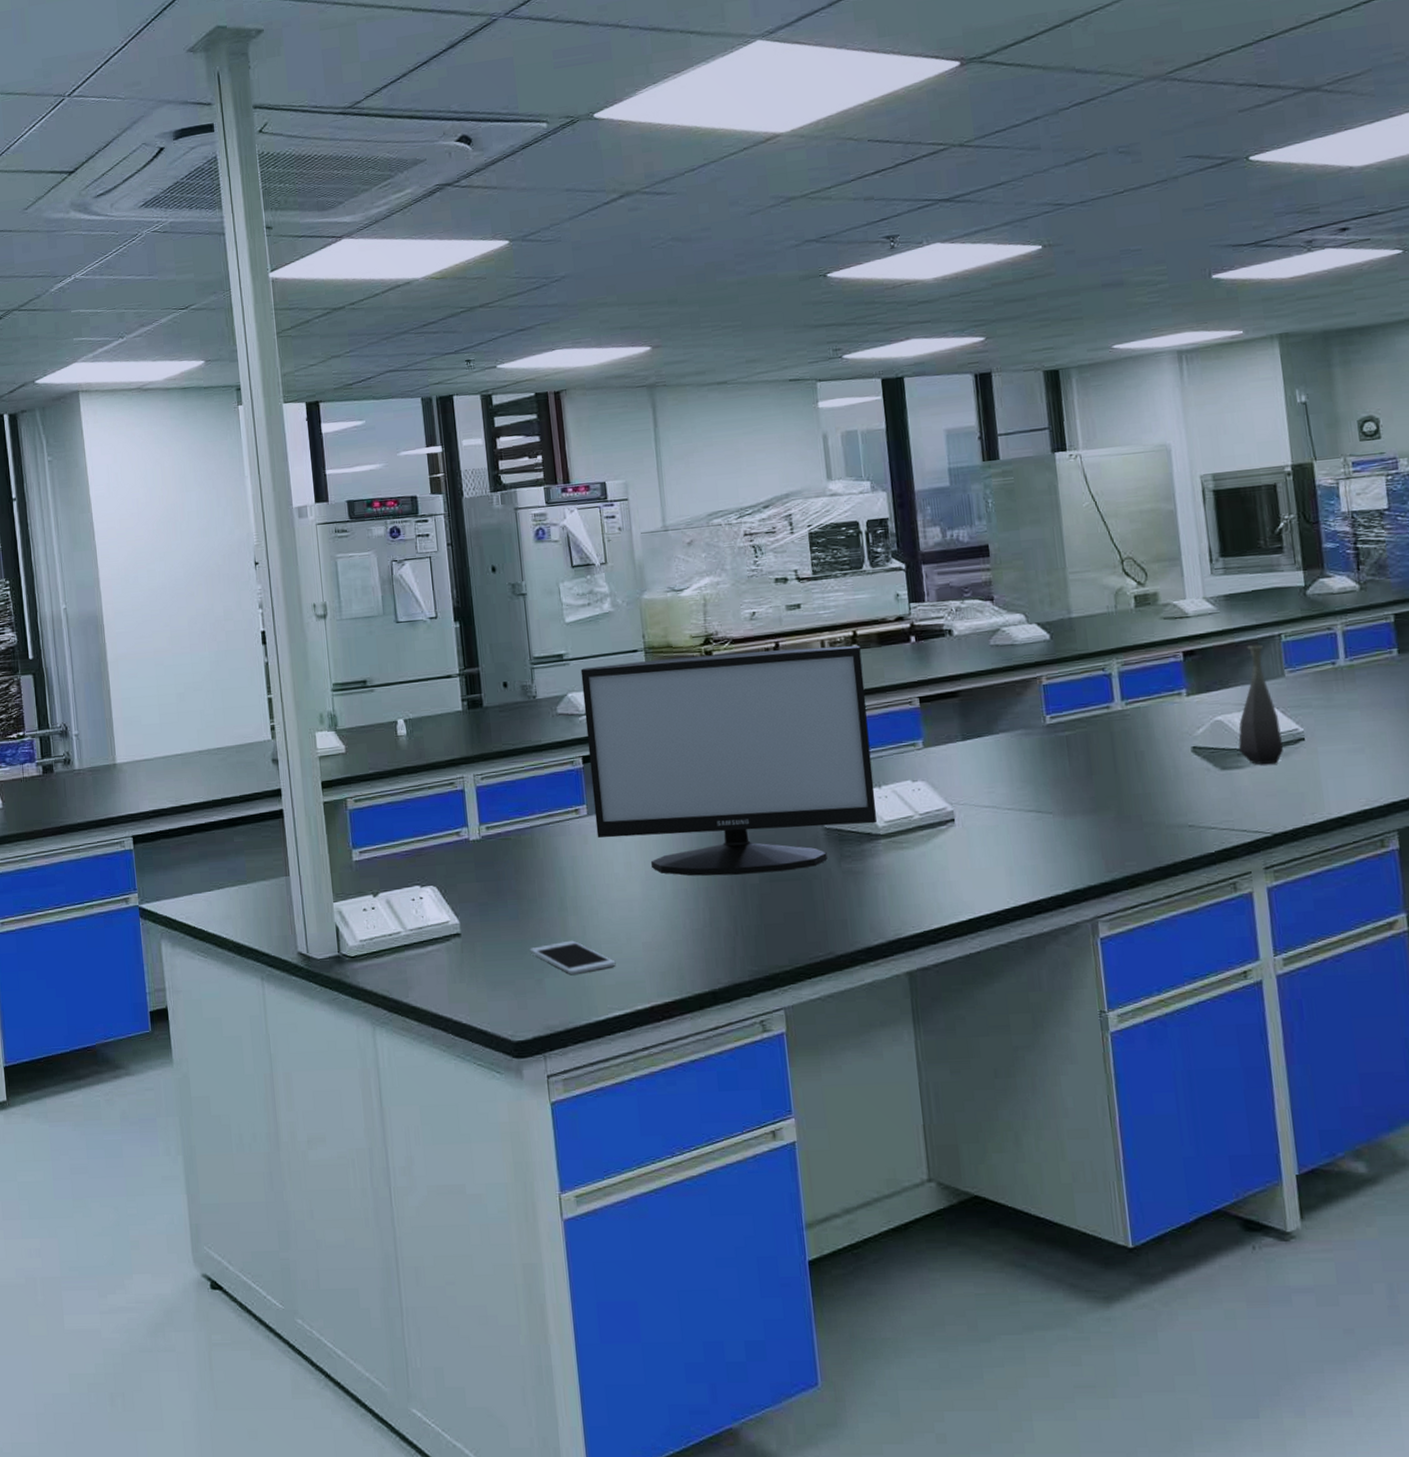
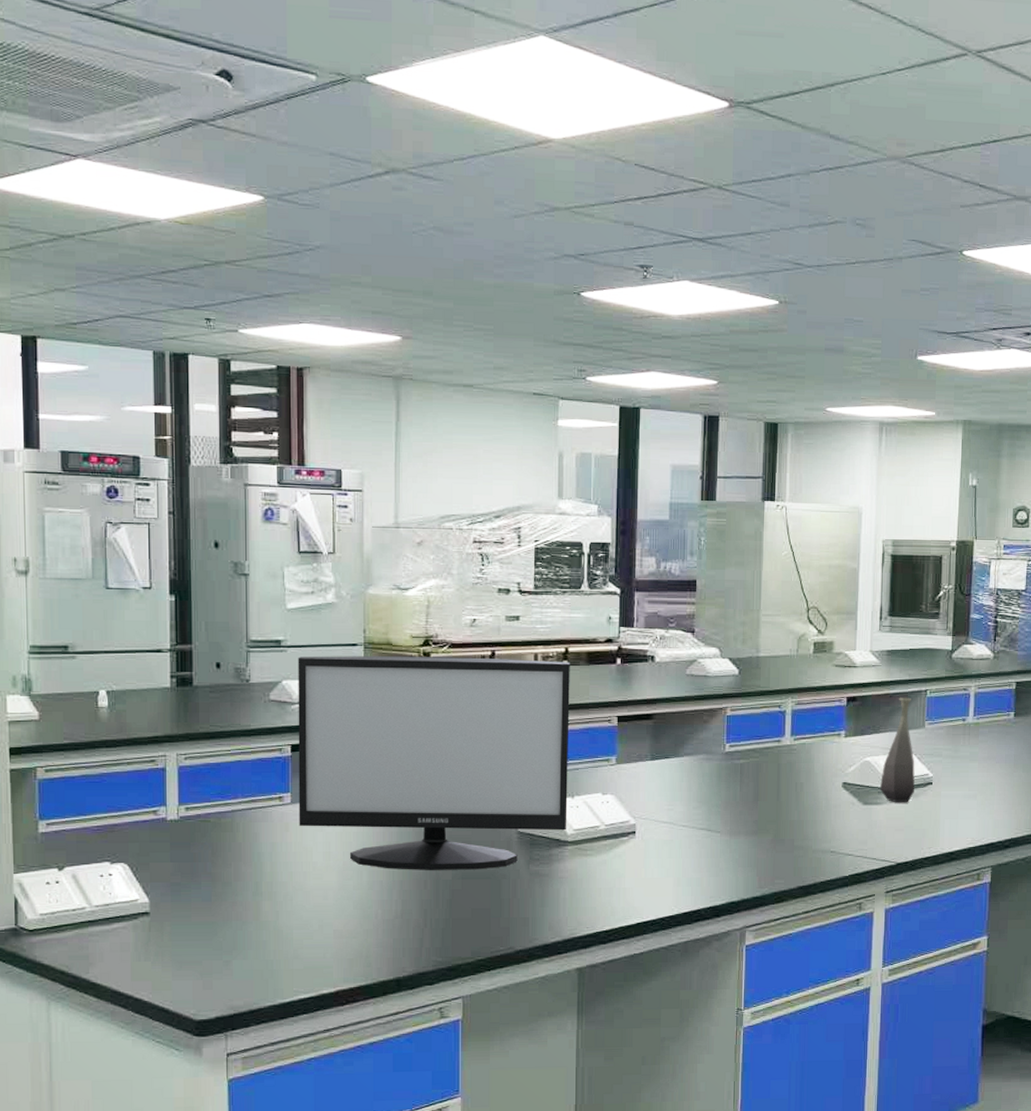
cell phone: present [529,940,616,974] -> none [220,924,306,957]

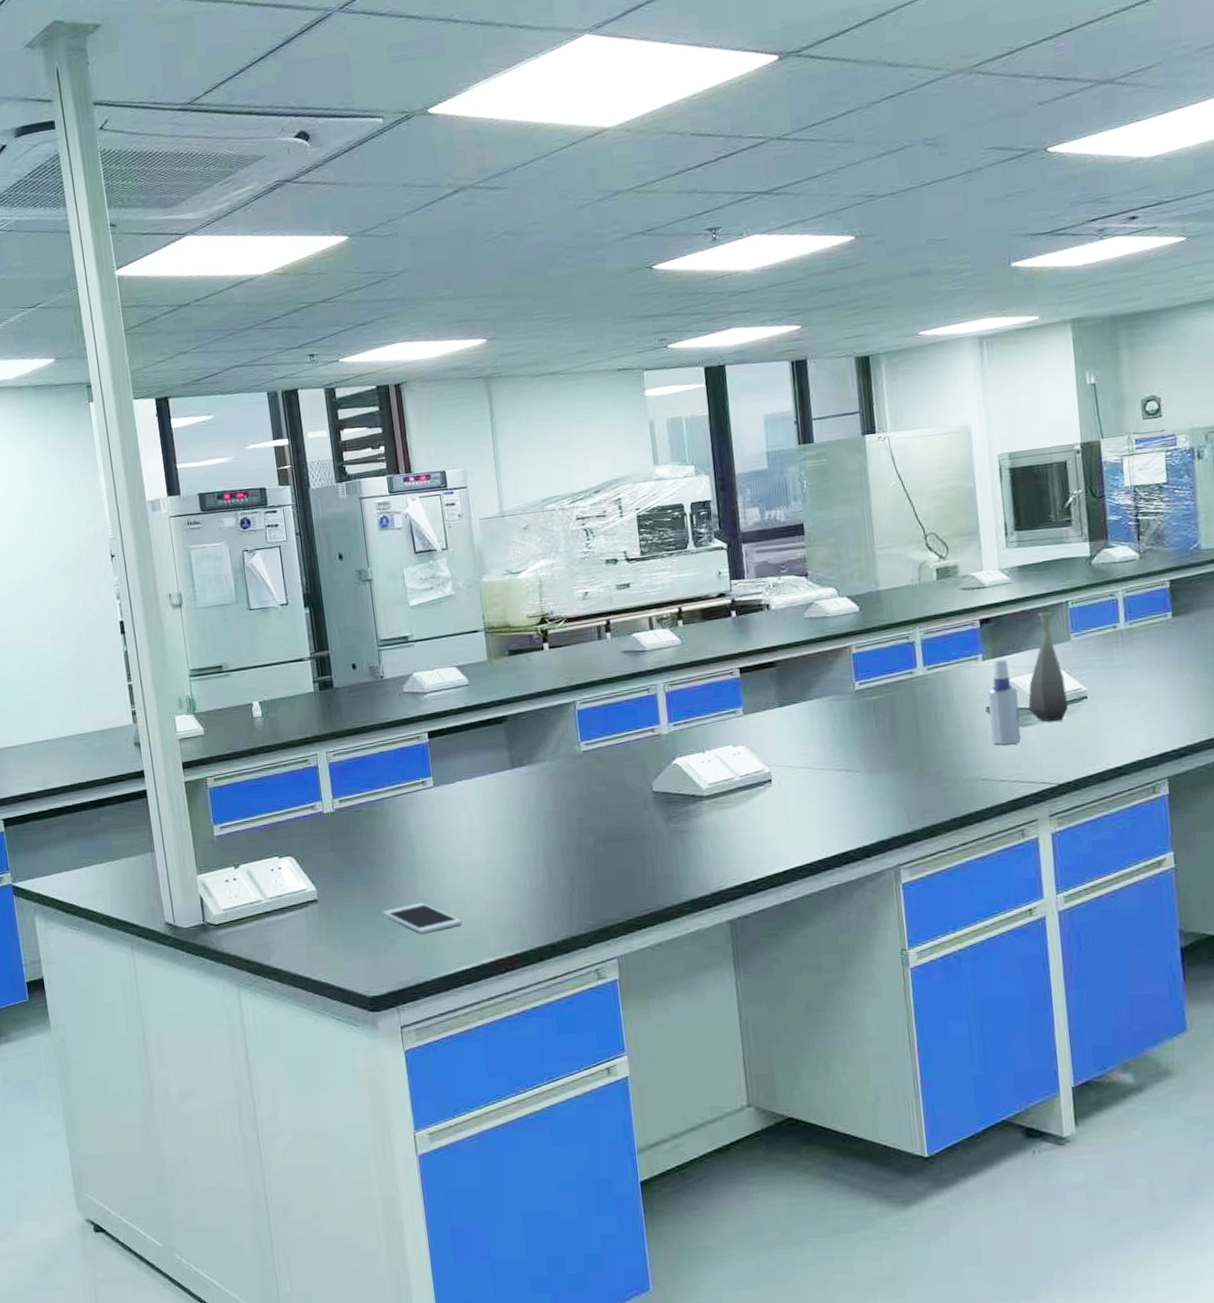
cell phone: none [220,924,306,957] -> present [382,902,463,934]
monitor: present [298,656,570,870] -> none [425,621,701,840]
spray bottle: none [843,738,872,821] -> present [987,659,1021,745]

